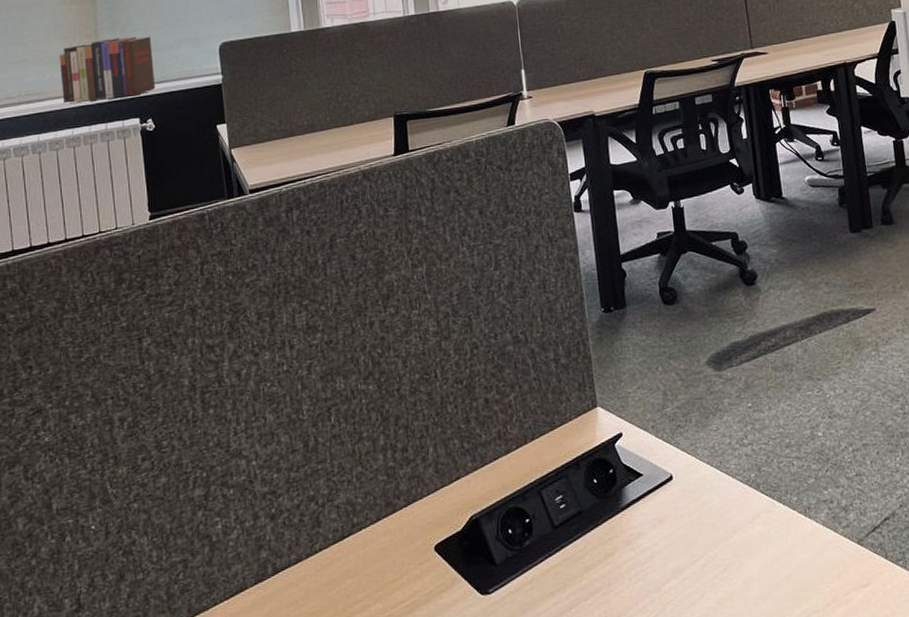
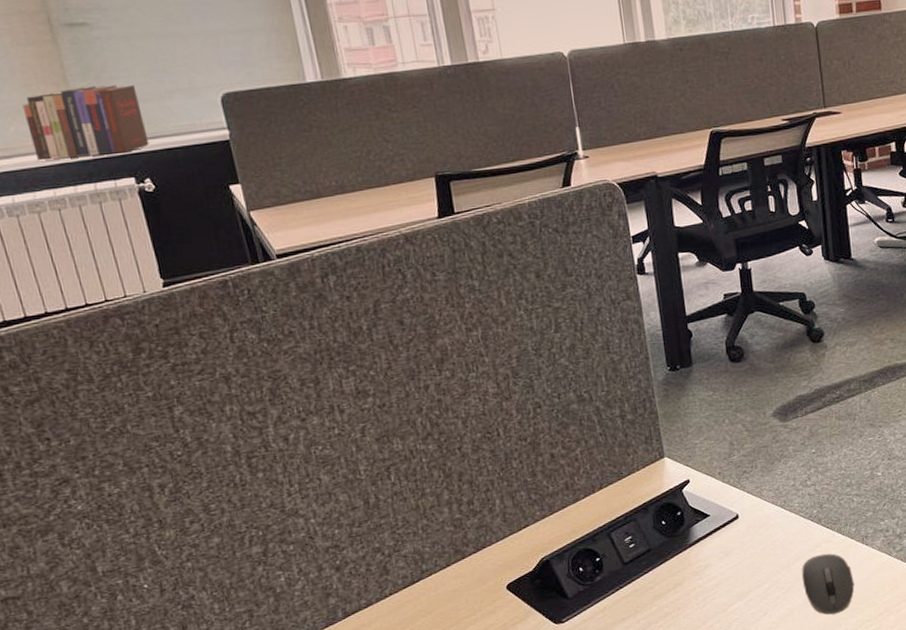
computer mouse: none [740,526,798,602] -> present [801,553,855,615]

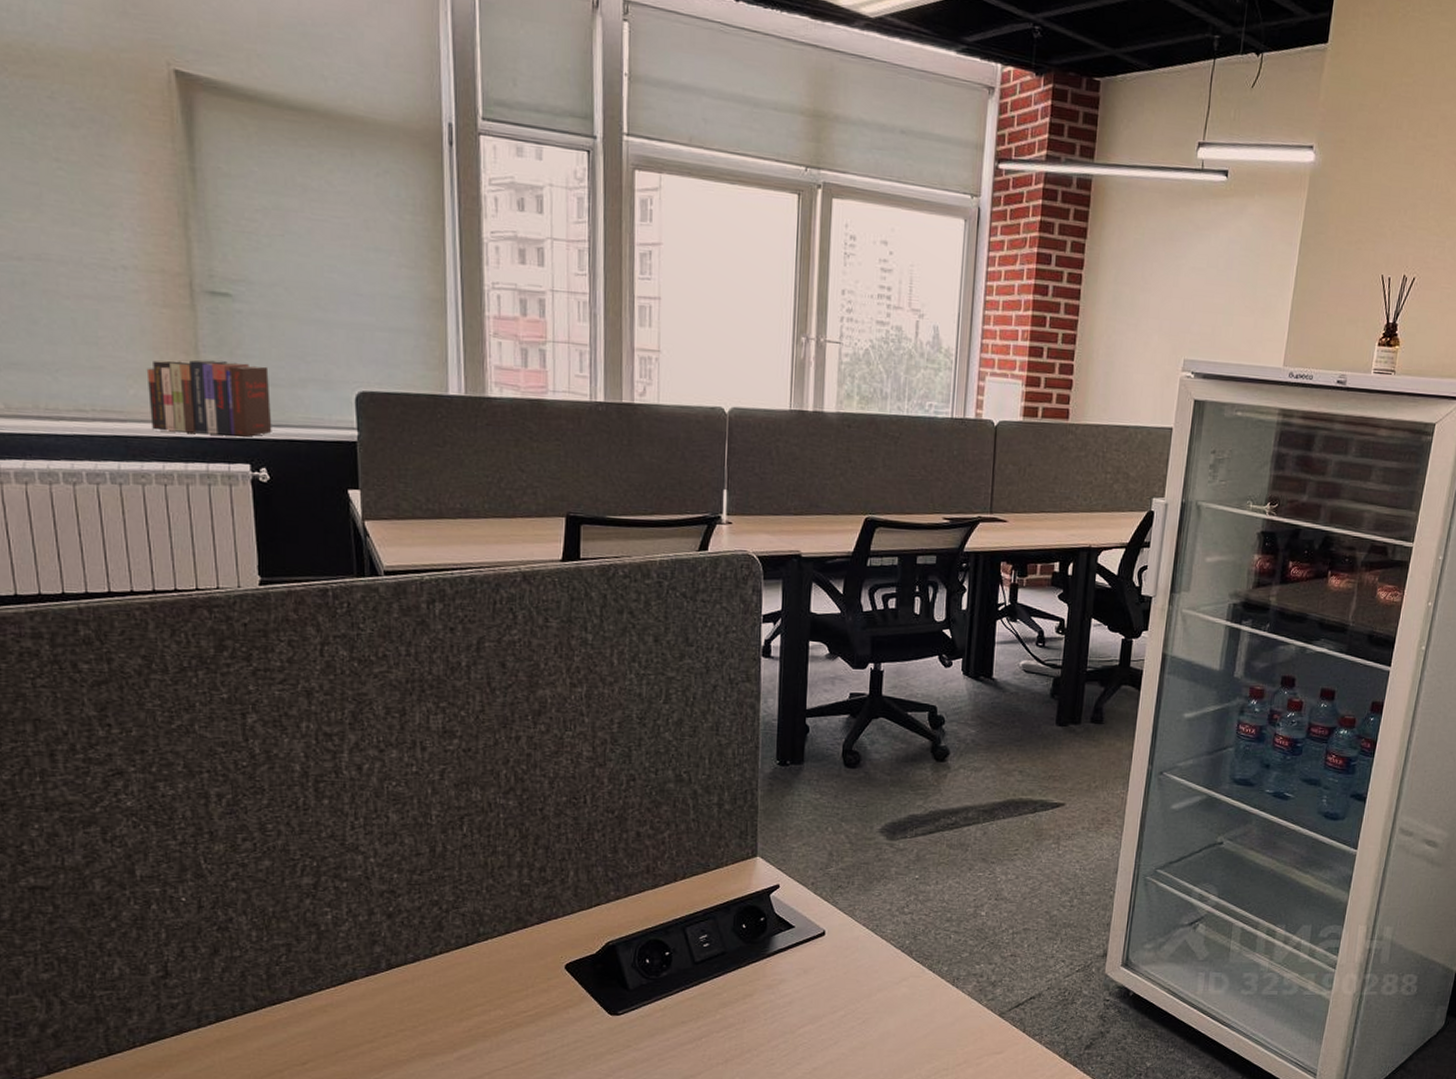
computer mouse: present [801,553,855,615] -> none [881,989,937,1056]

